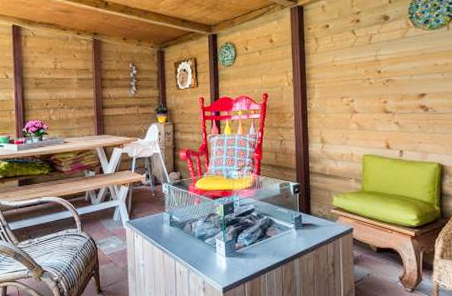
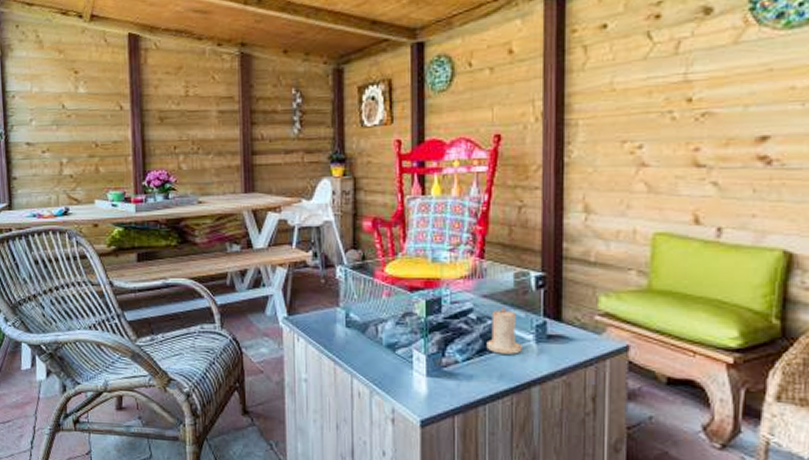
candle: none [264,206,287,238] -> present [486,306,522,354]

